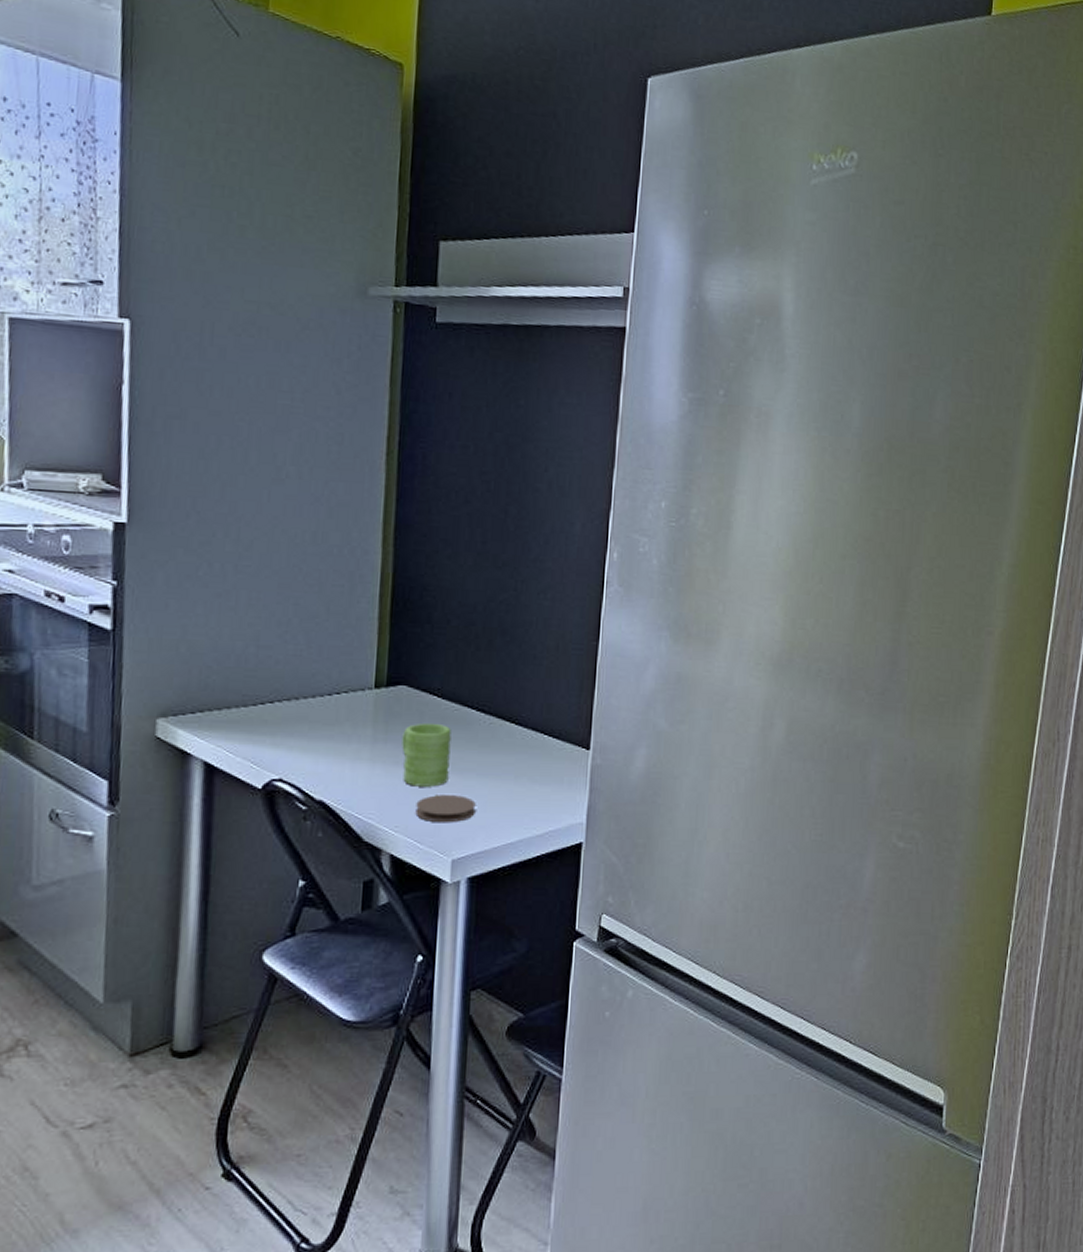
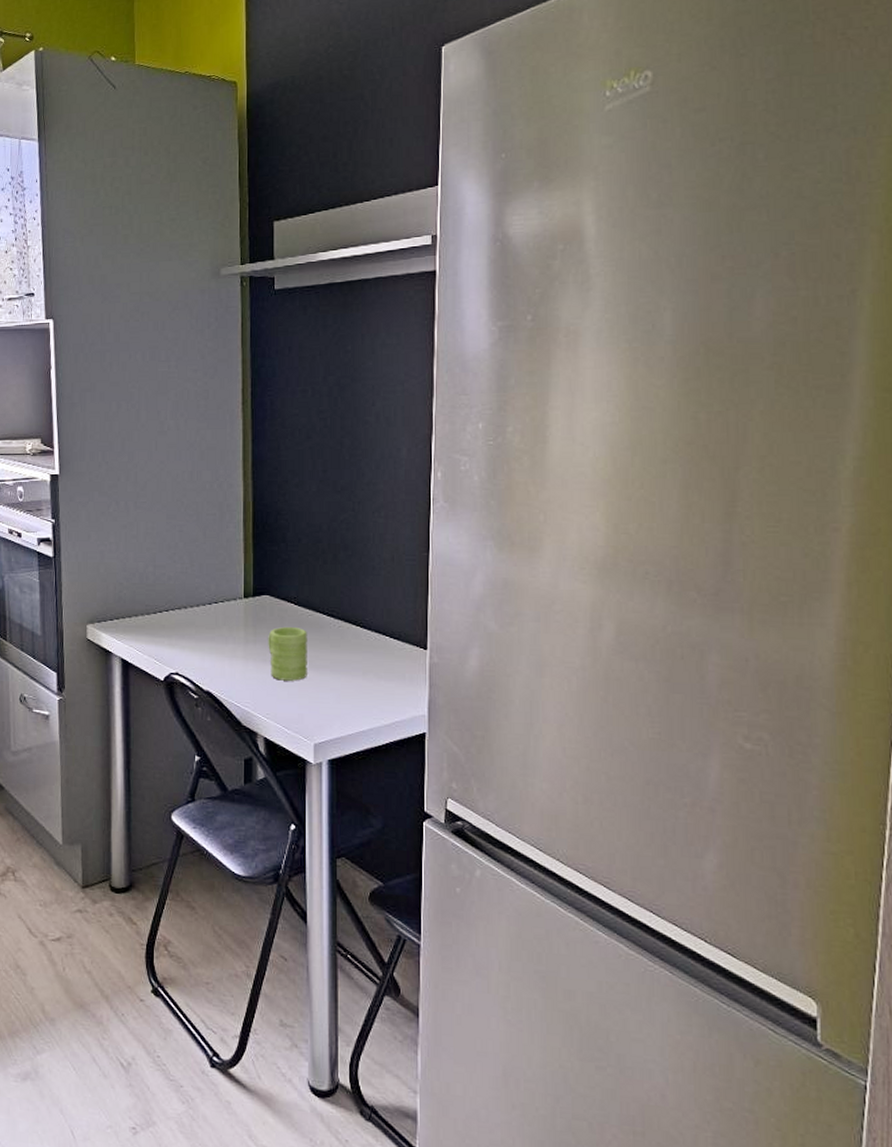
coaster: present [415,795,476,823] -> none [282,688,331,712]

